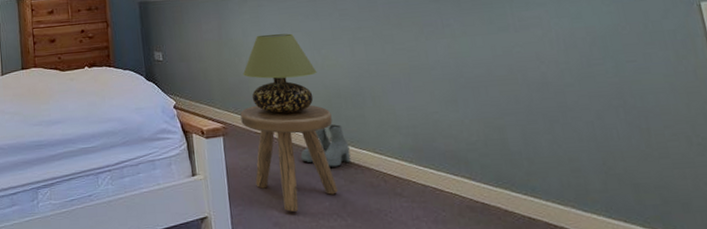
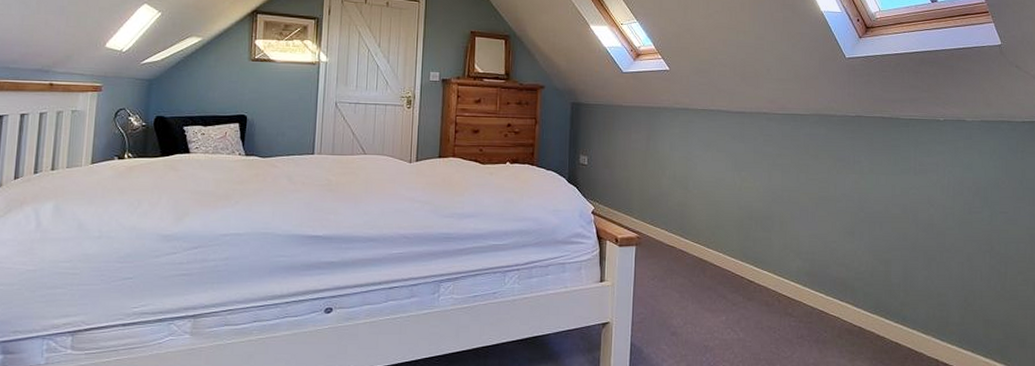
stool: present [240,105,338,212] -> none [656,219,741,323]
table lamp: present [242,33,317,114] -> none [664,150,734,229]
boots: present [300,124,352,167] -> none [706,244,752,284]

